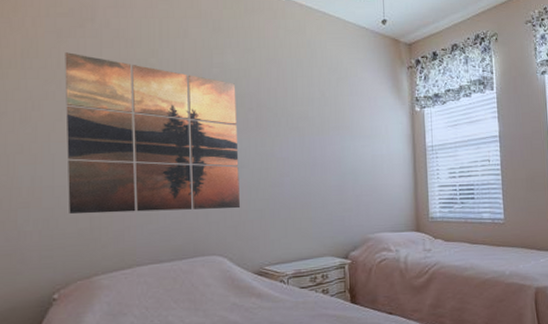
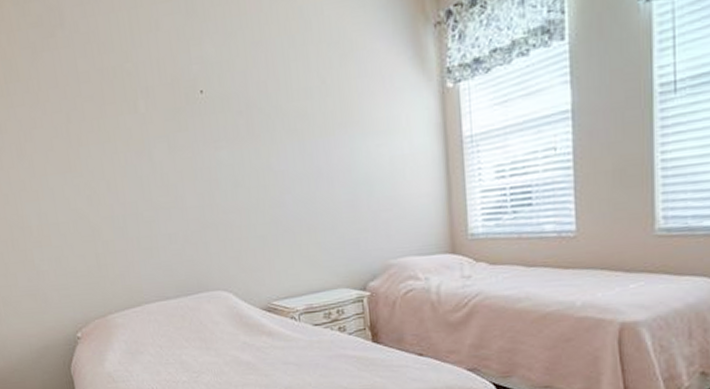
wall art: present [65,52,240,214] -> none [43,69,240,251]

